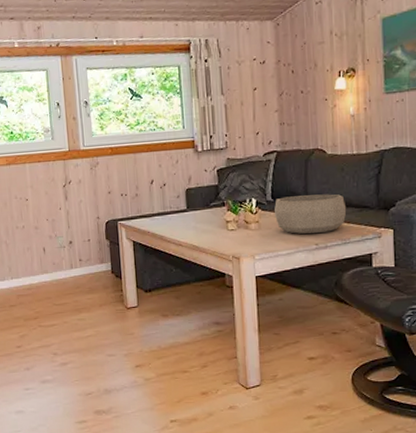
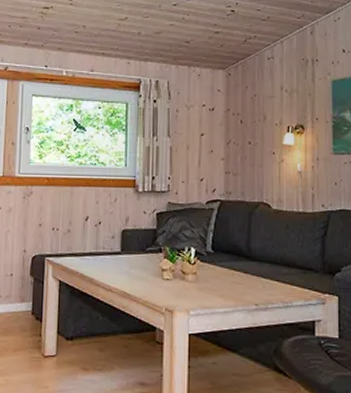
decorative bowl: present [274,194,347,234] -> none [214,249,290,293]

